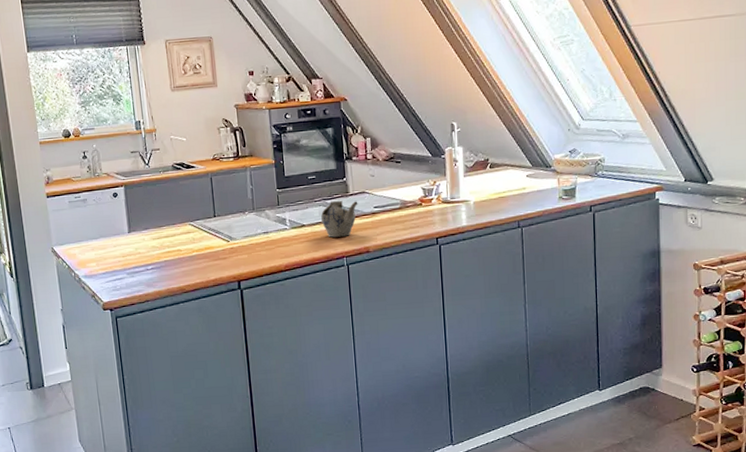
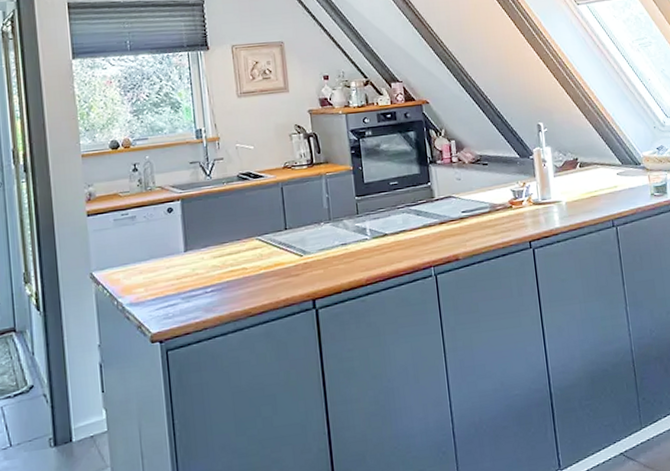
teapot: present [321,201,358,238] -> none [405,206,445,246]

